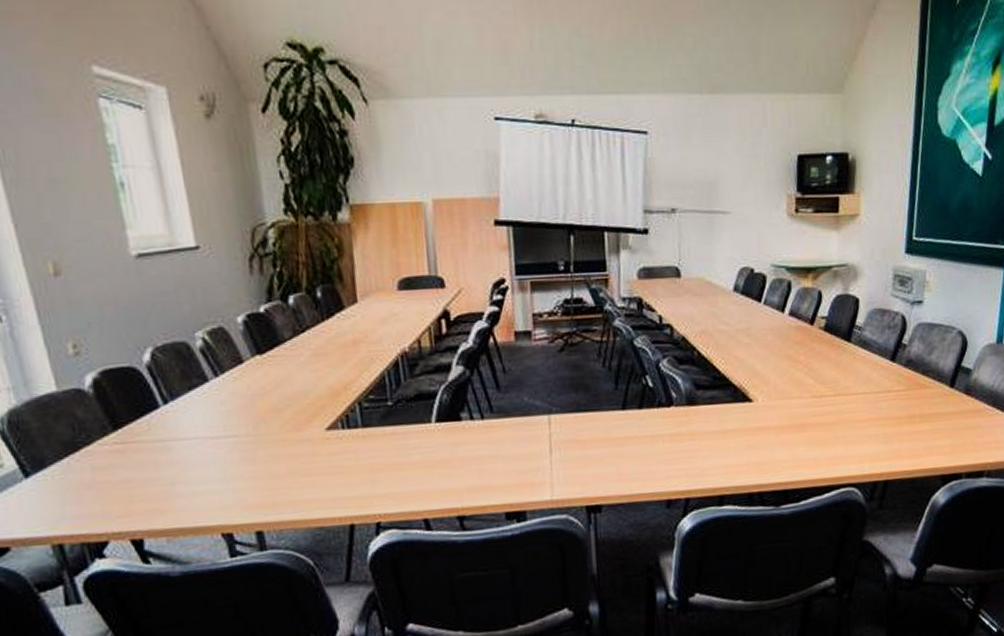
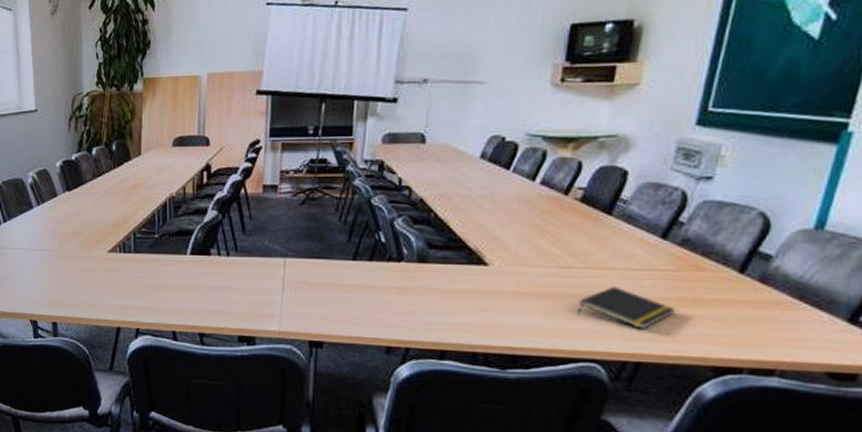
notepad: none [833,410,908,449] -> present [576,286,675,329]

